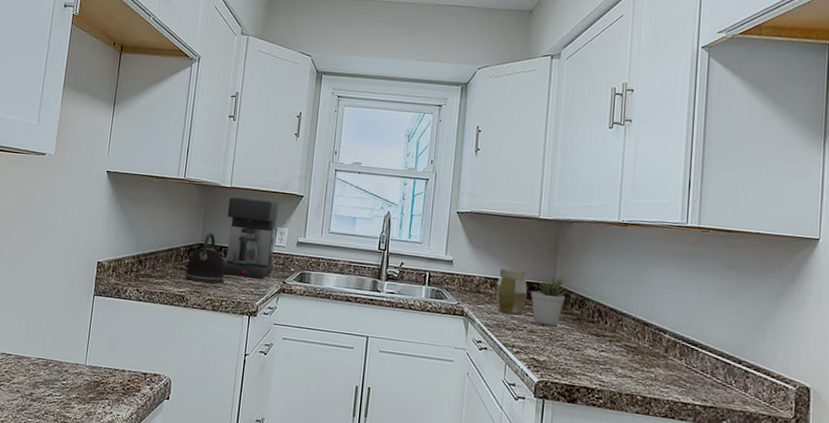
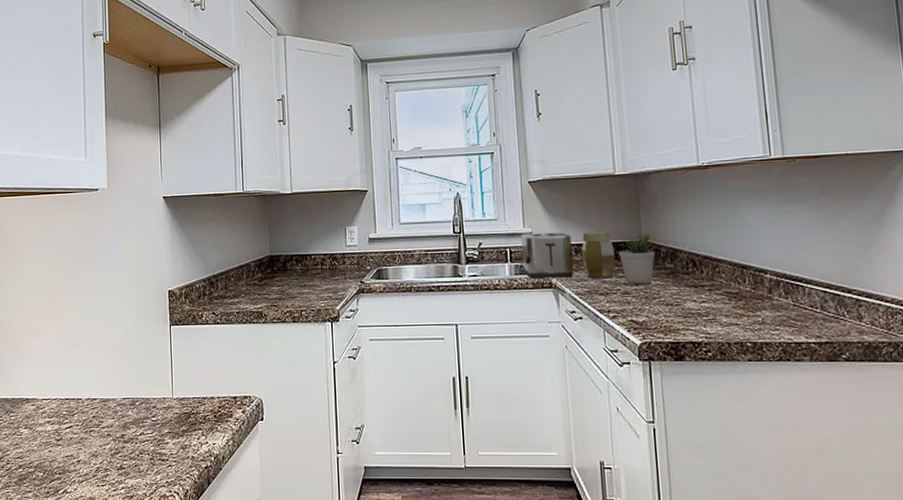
kettle: present [185,232,225,284] -> none [259,243,301,296]
coffee maker: present [223,197,279,279] -> none [292,201,348,284]
toaster: none [439,260,489,309] -> present [520,232,574,279]

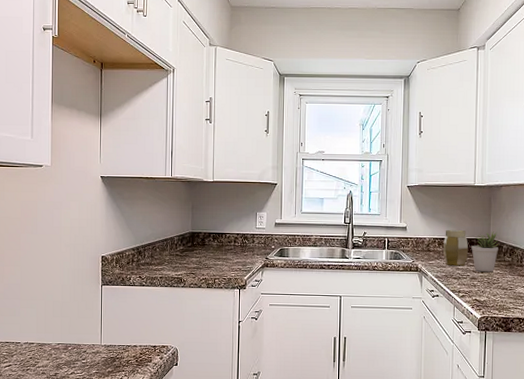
toaster: present [520,232,574,279] -> none [396,227,436,264]

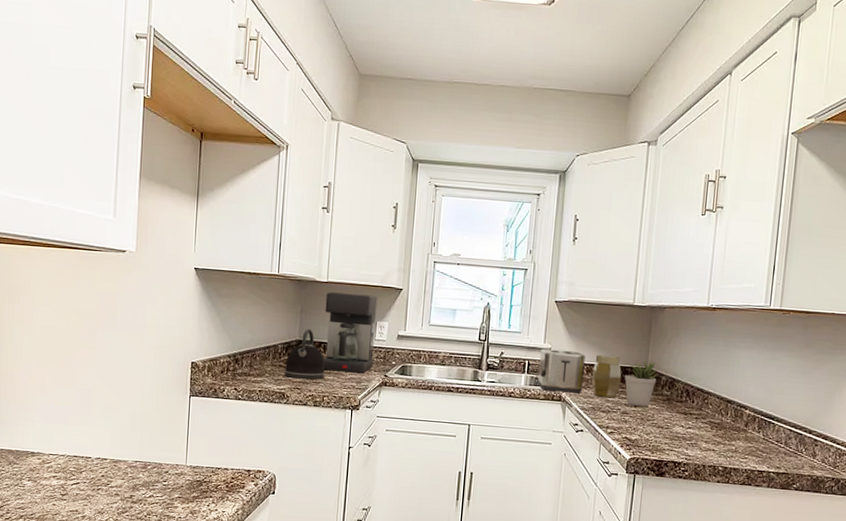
kettle: none [180,222,216,266] -> present [284,328,326,380]
coffee maker: none [212,190,256,258] -> present [323,292,378,374]
toaster: none [396,227,436,264] -> present [537,348,586,394]

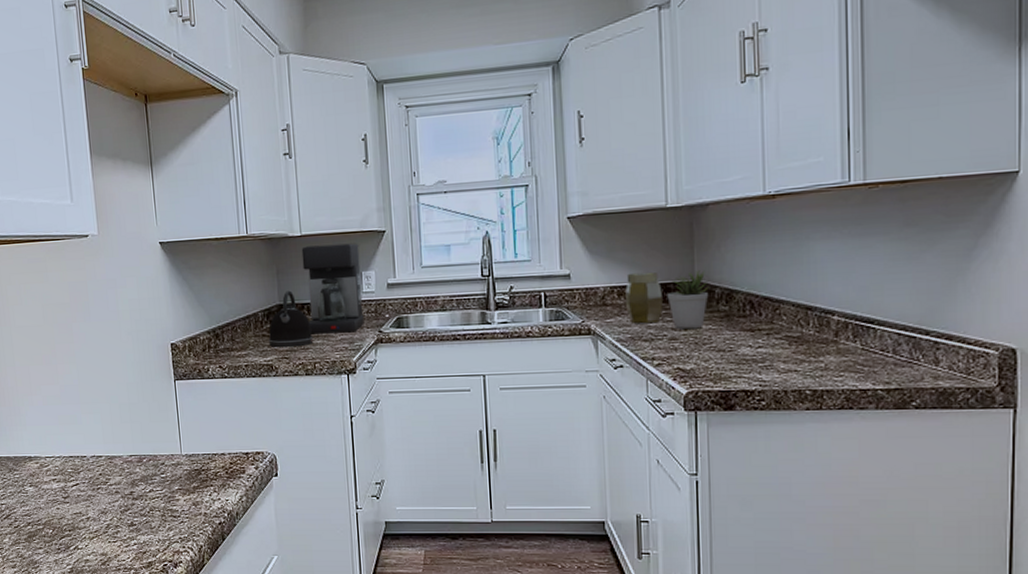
toaster: present [537,348,586,394] -> none [557,273,616,325]

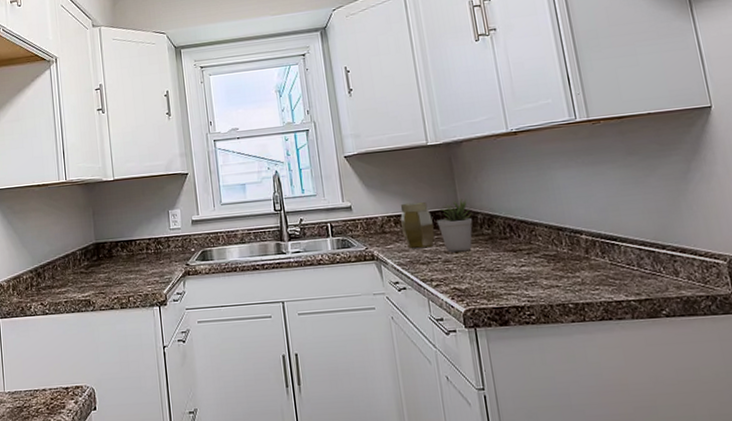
kettle: present [268,290,314,348] -> none [86,230,127,284]
coffee maker: present [301,243,364,334] -> none [114,185,173,270]

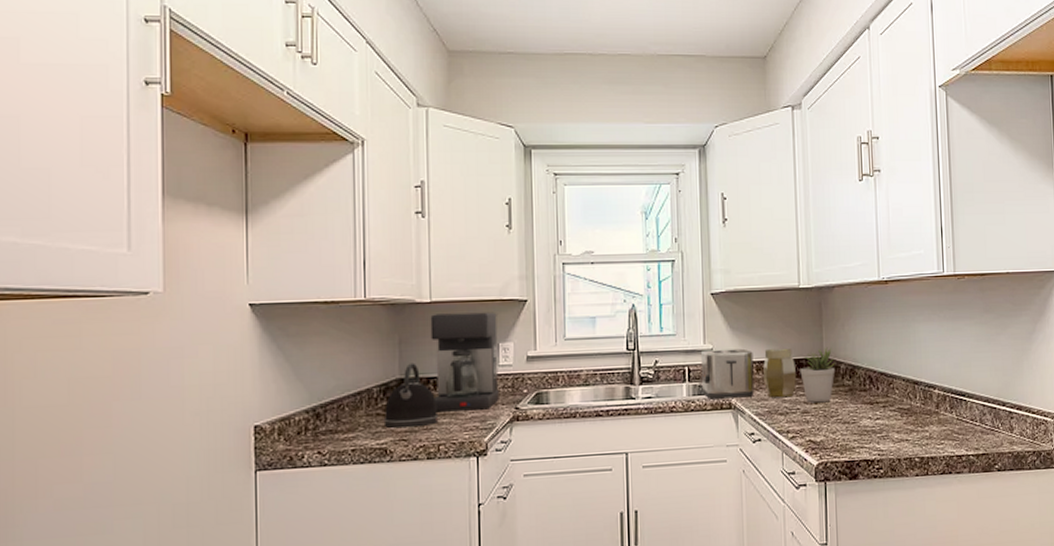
kettle: none [86,230,127,284] -> present [383,363,439,429]
coffee maker: none [114,185,173,270] -> present [430,312,499,412]
toaster: none [340,204,395,252] -> present [700,348,754,399]

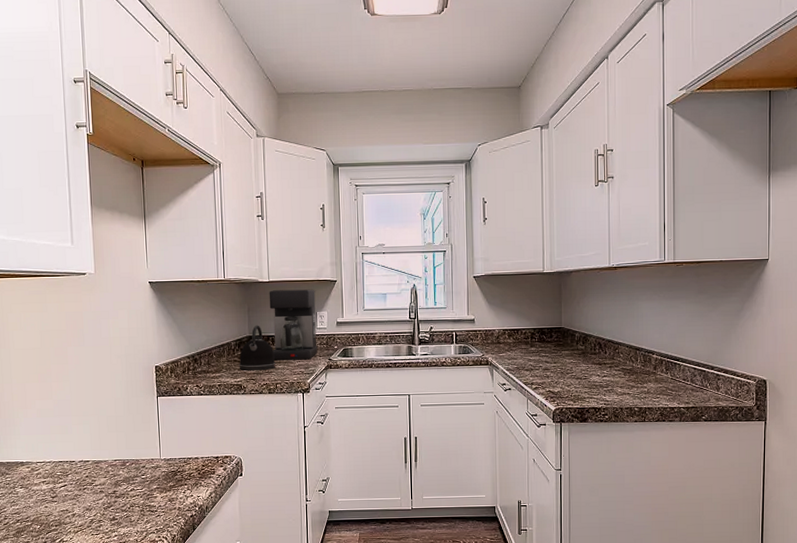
toaster: present [700,348,754,399] -> none [465,319,506,357]
jar: present [763,348,796,398] -> none [514,319,539,358]
potted plant: present [800,347,837,403] -> none [543,319,572,363]

